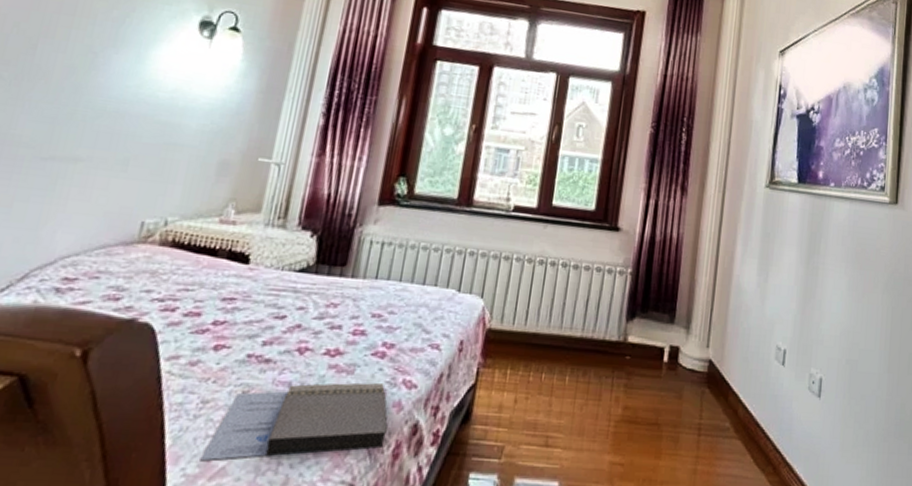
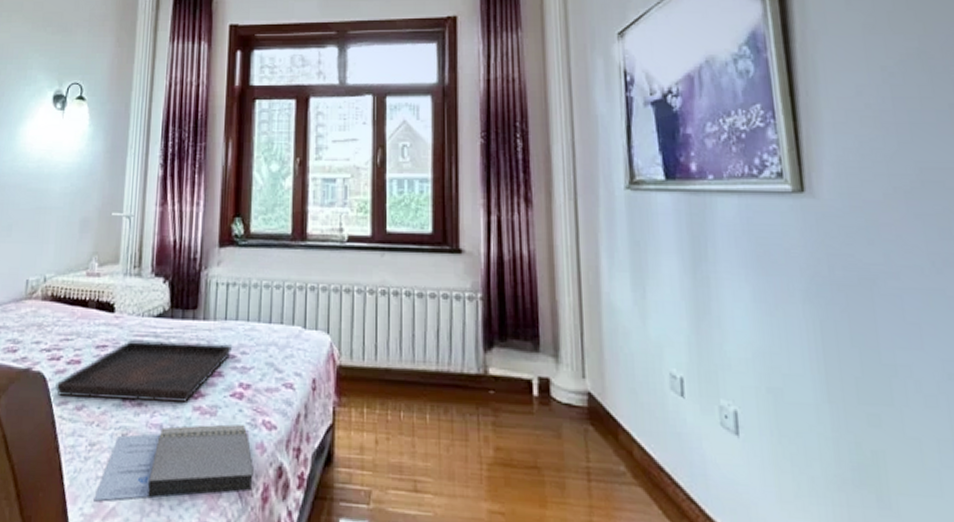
serving tray: none [165,294,380,360] -> present [55,340,232,402]

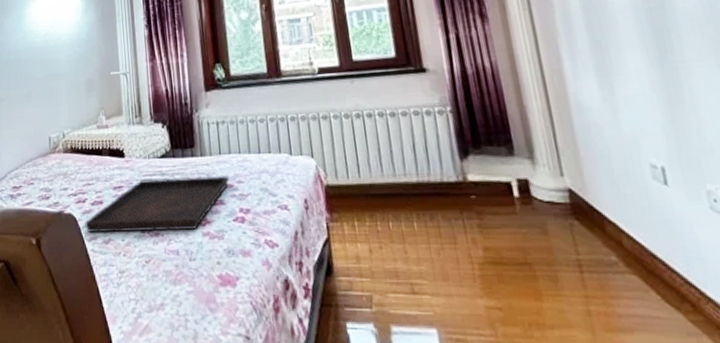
notebook: present [93,424,255,502] -> none [129,244,265,321]

